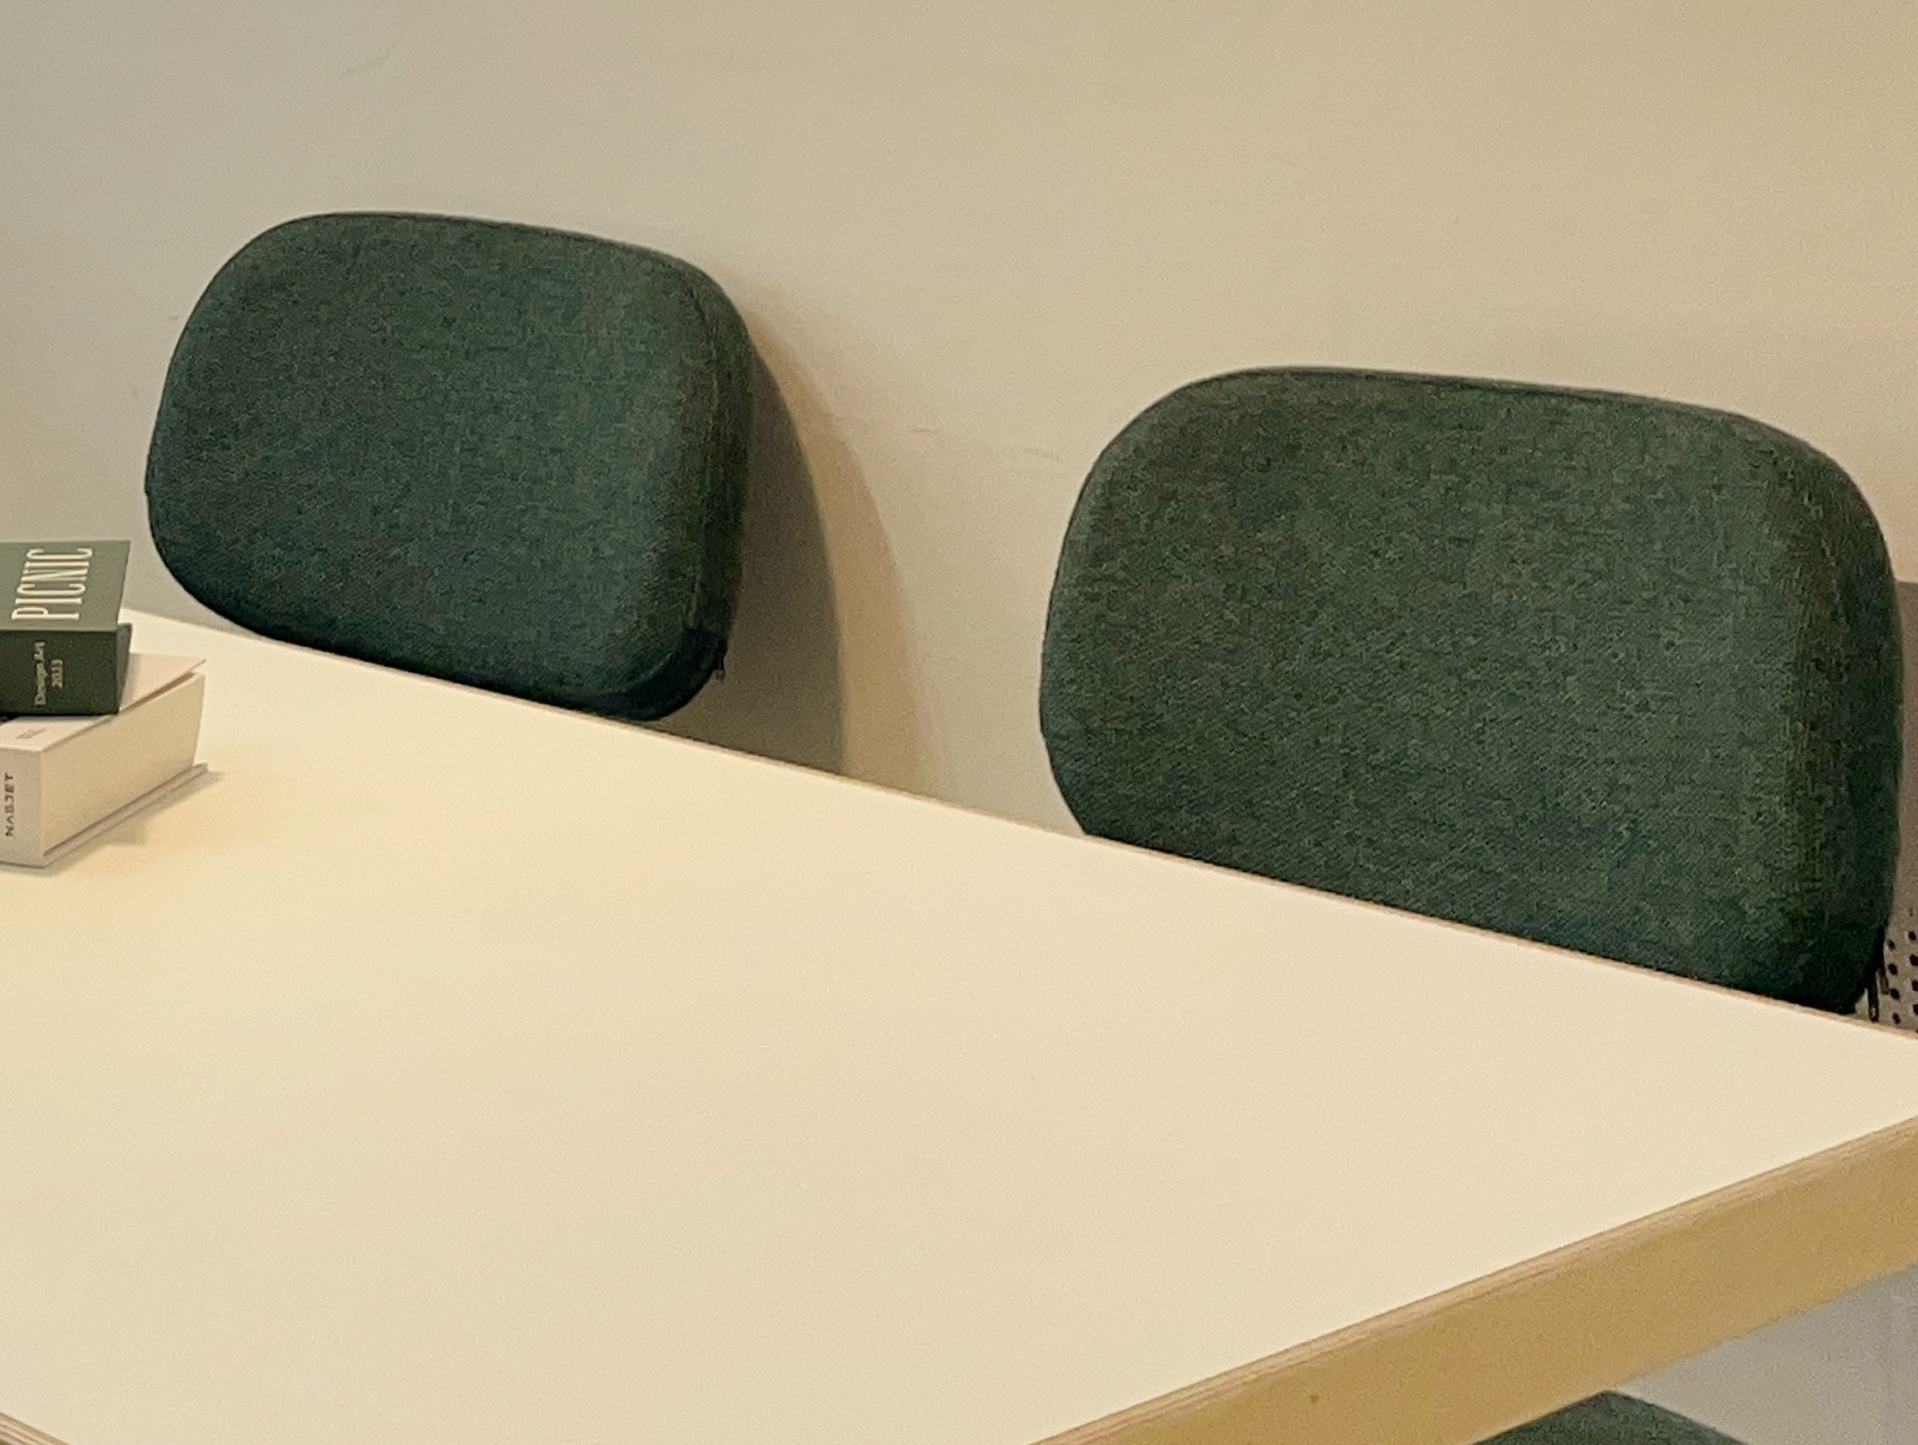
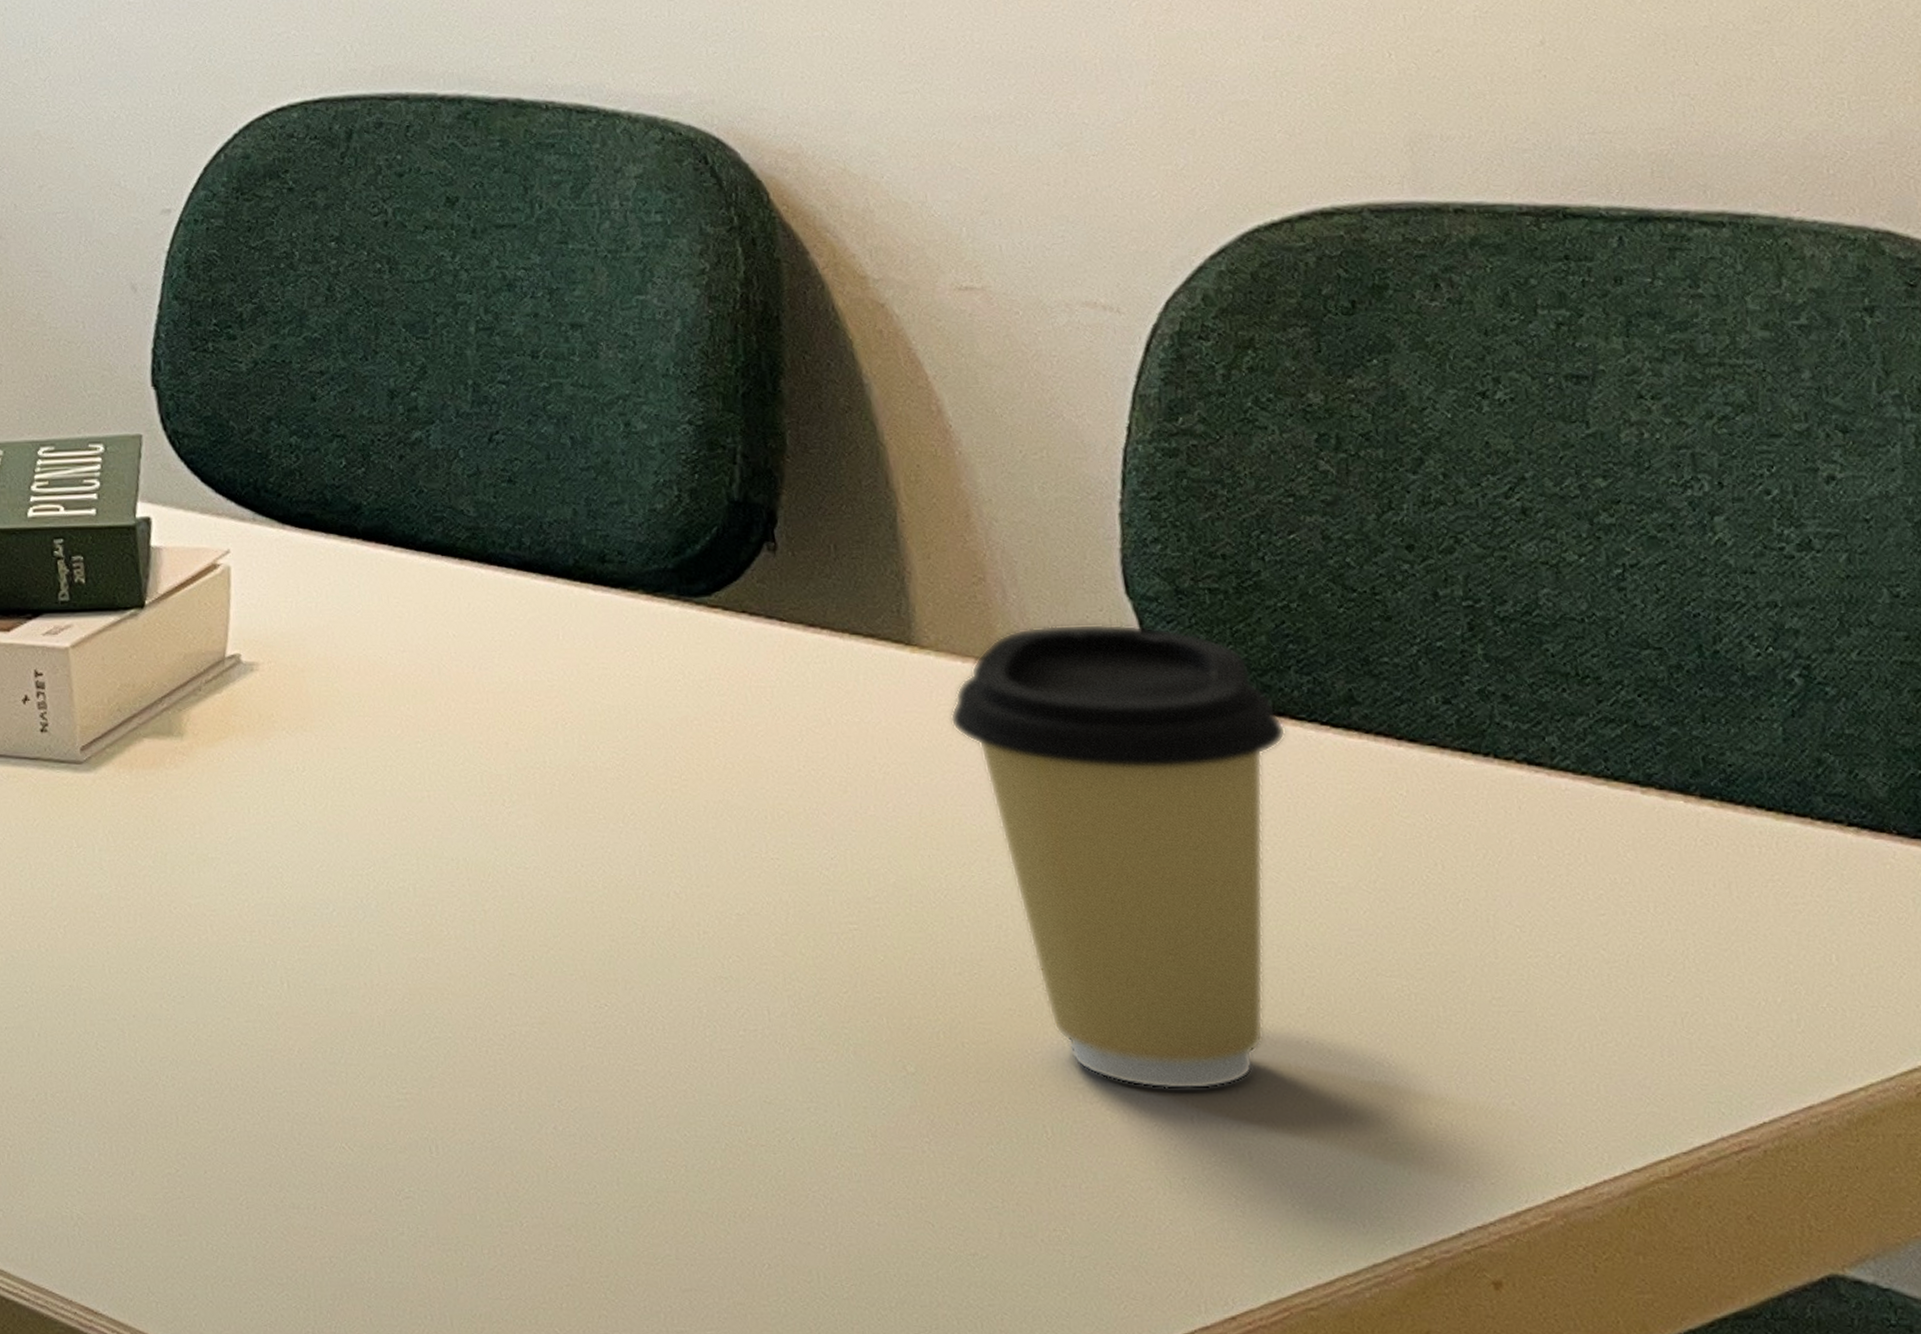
coffee cup: none [870,759,1173,1210] -> present [950,623,1286,1090]

